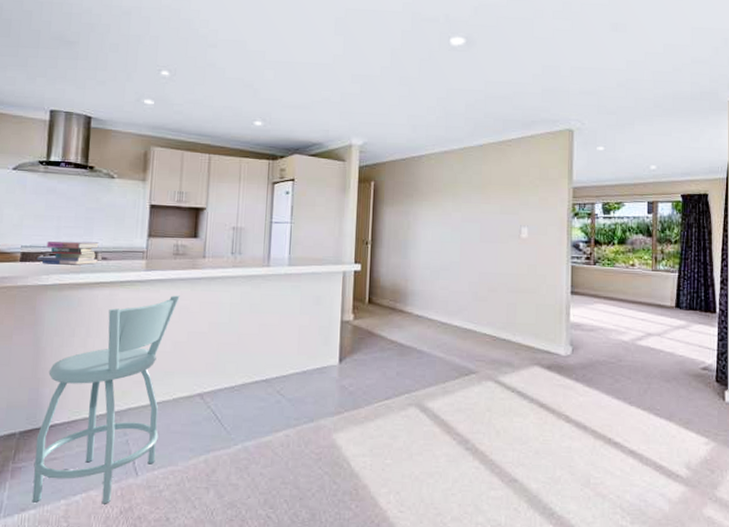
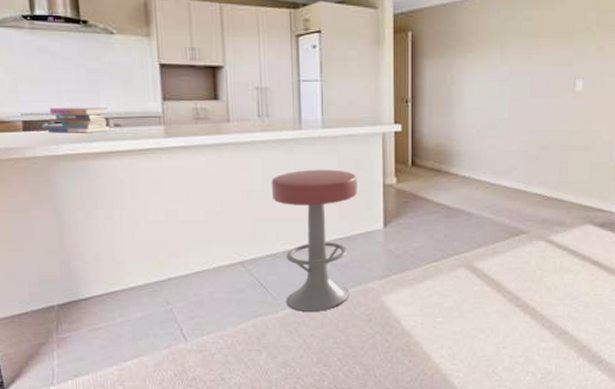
bar stool: present [32,295,180,504] -> none [76,163,207,369]
bar stool: none [236,304,317,448] -> present [271,169,357,312]

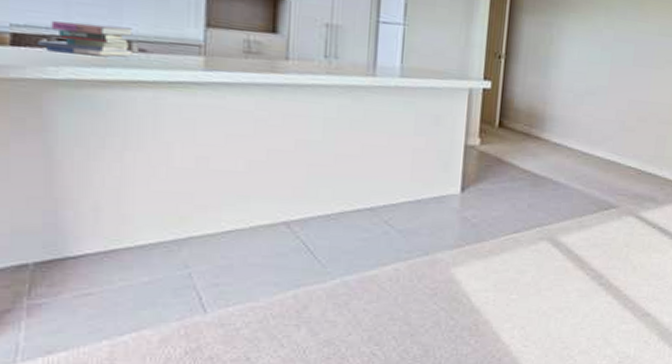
bar stool: present [271,169,357,312] -> none [331,121,436,283]

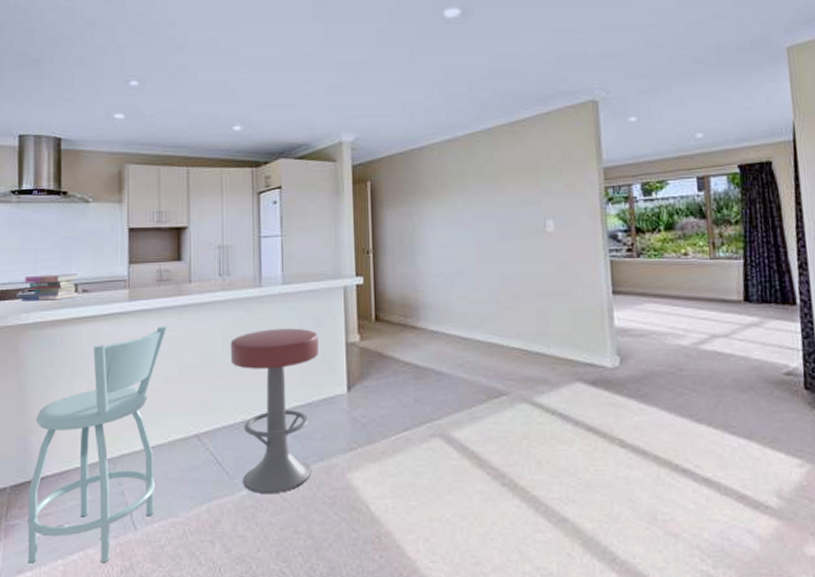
bar stool: none [59,104,255,344] -> present [27,326,167,564]
bar stool: none [331,121,436,283] -> present [230,328,319,493]

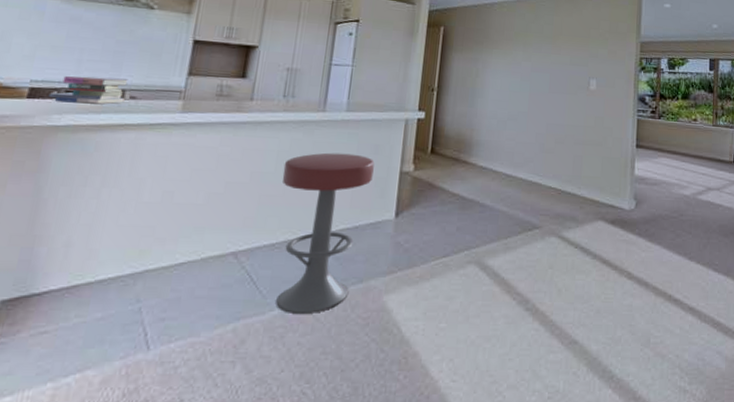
bar stool: present [27,326,167,564] -> none [9,141,220,387]

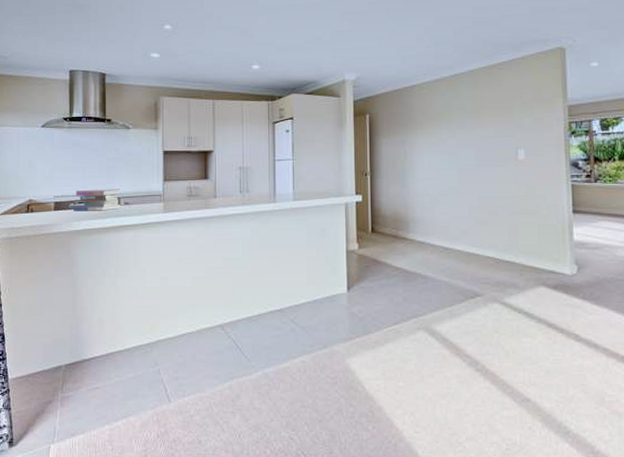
bar stool: present [276,152,375,313] -> none [249,237,323,374]

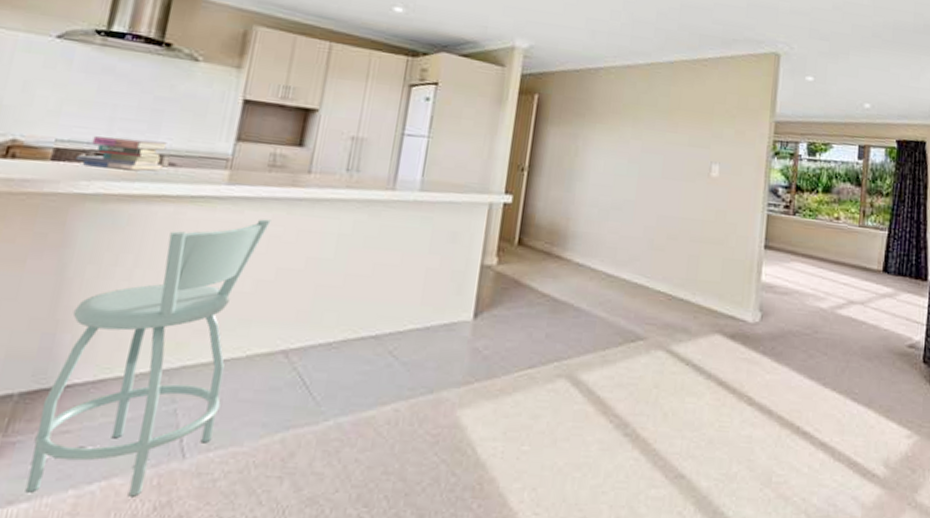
bar stool: none [79,234,196,429] -> present [25,219,271,497]

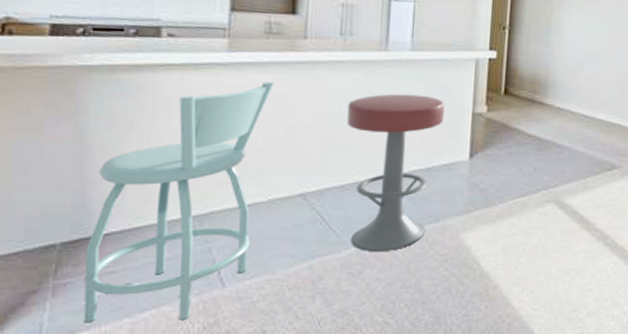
books: present [75,136,167,171] -> none [73,11,163,43]
bar stool: none [331,238,451,426] -> present [346,93,445,251]

